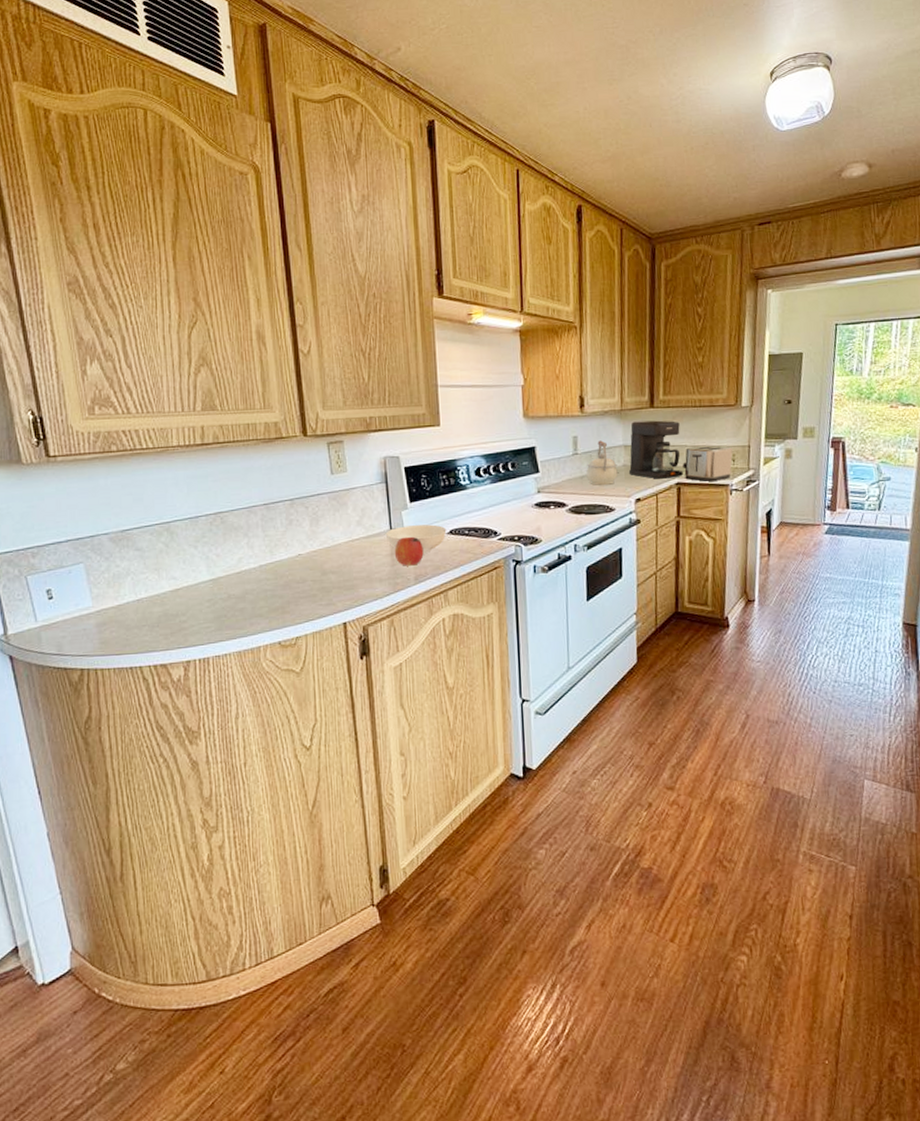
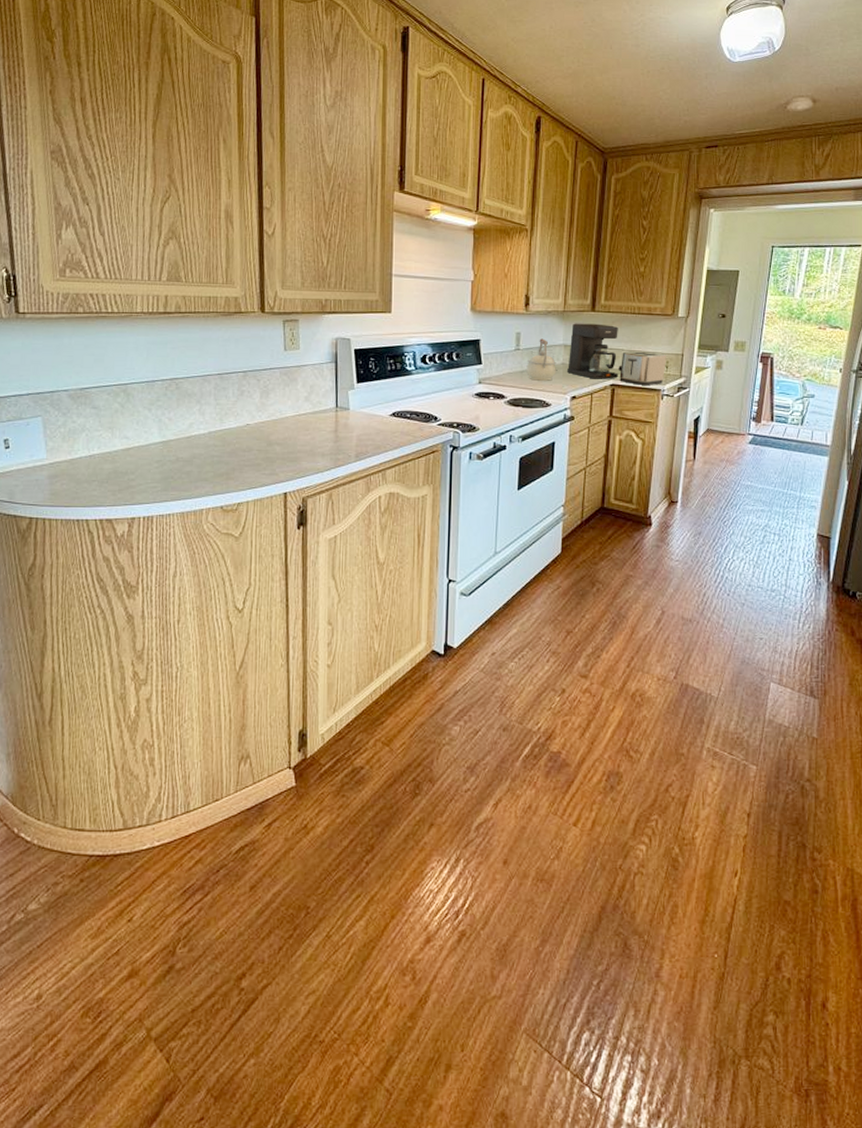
bowl: present [385,524,447,554] -> none [331,405,390,433]
fruit: present [394,536,424,566] -> none [338,415,366,443]

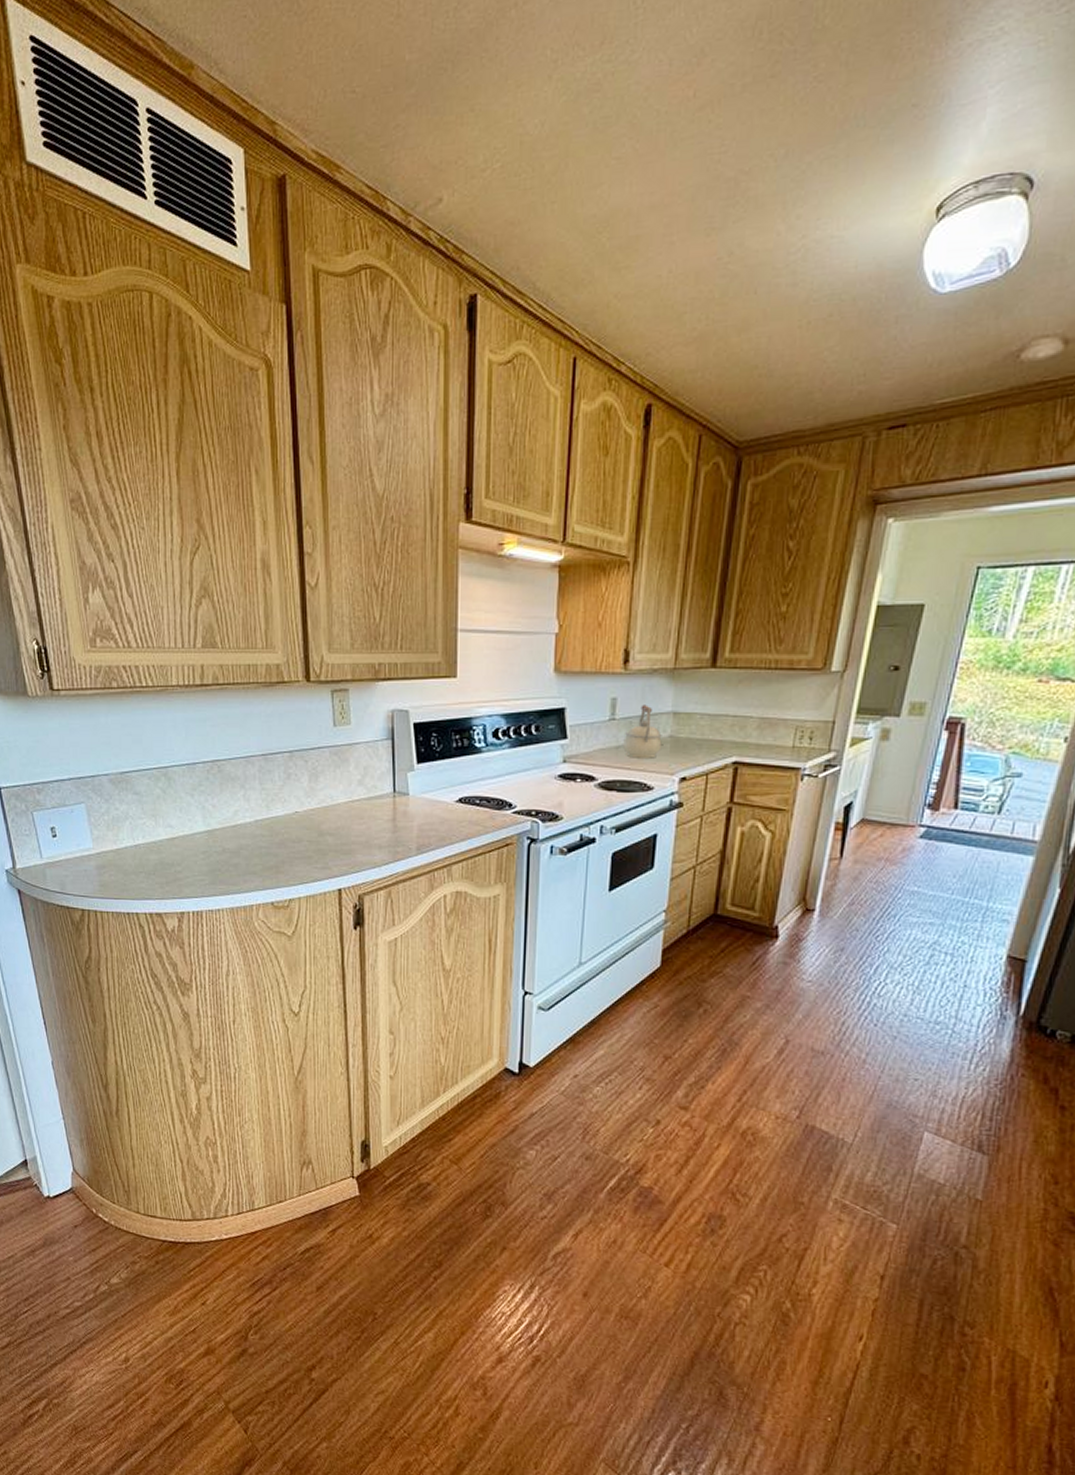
coffee maker: present [567,323,618,379] -> none [676,683,747,756]
toaster: present [618,351,666,386] -> none [744,719,811,764]

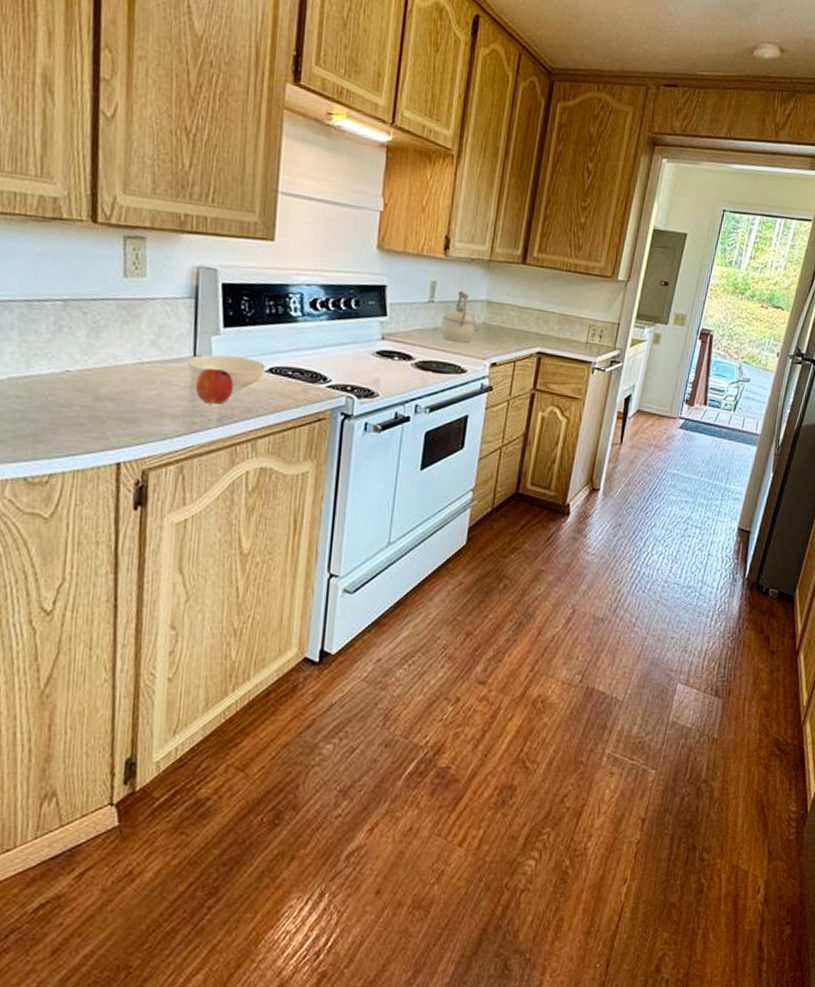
bowl: none [388,789,455,823] -> present [186,354,266,392]
fruit: none [396,801,428,834] -> present [195,367,234,404]

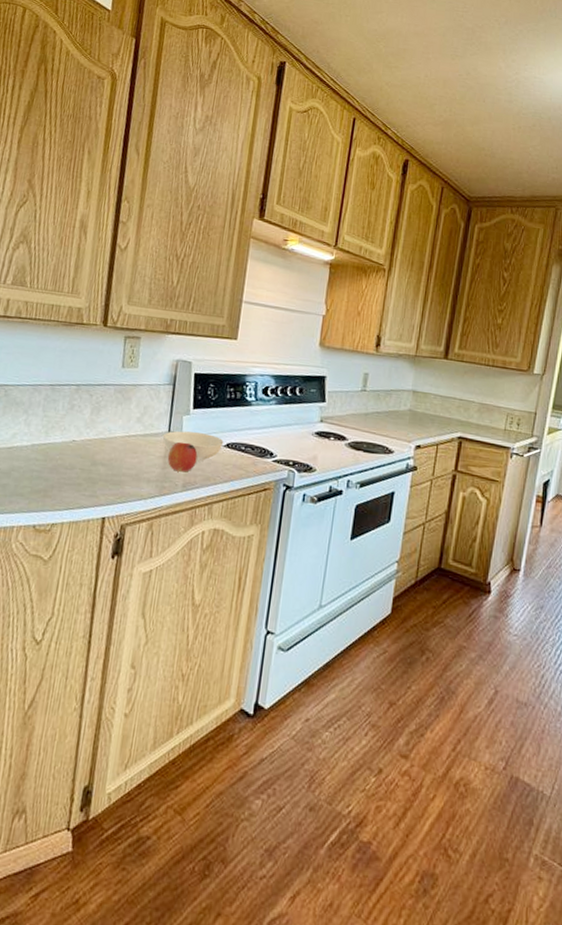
kettle: present [440,291,477,343] -> none [371,381,403,427]

